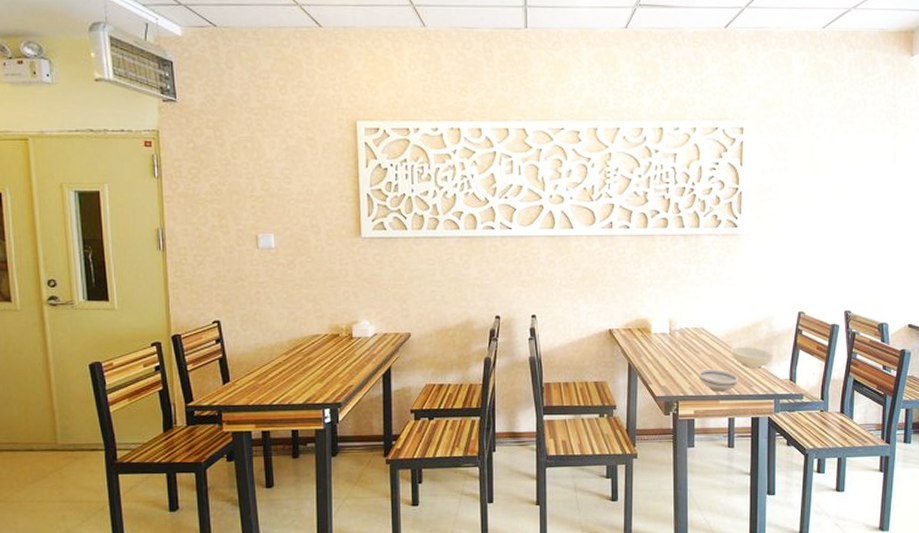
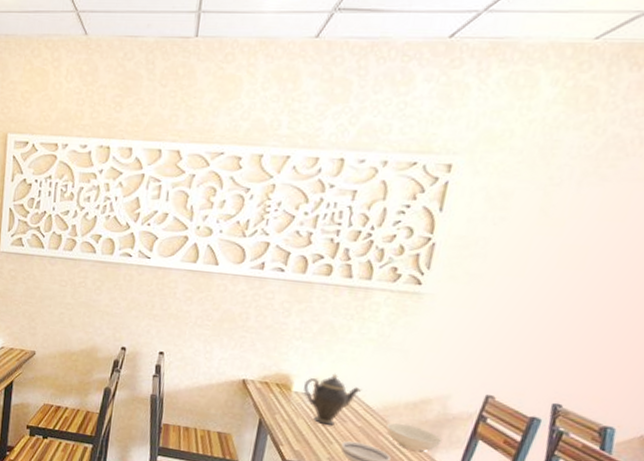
teapot: none [661,311,707,358] -> present [304,373,362,426]

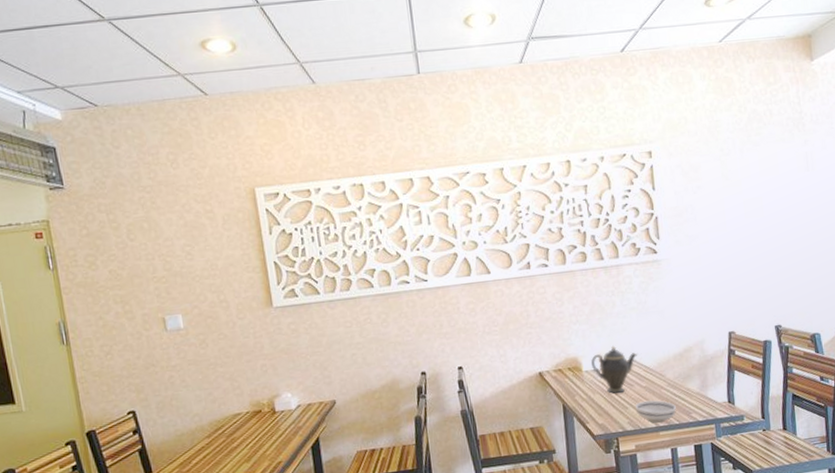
bowl: present [387,423,443,452] -> none [665,373,710,396]

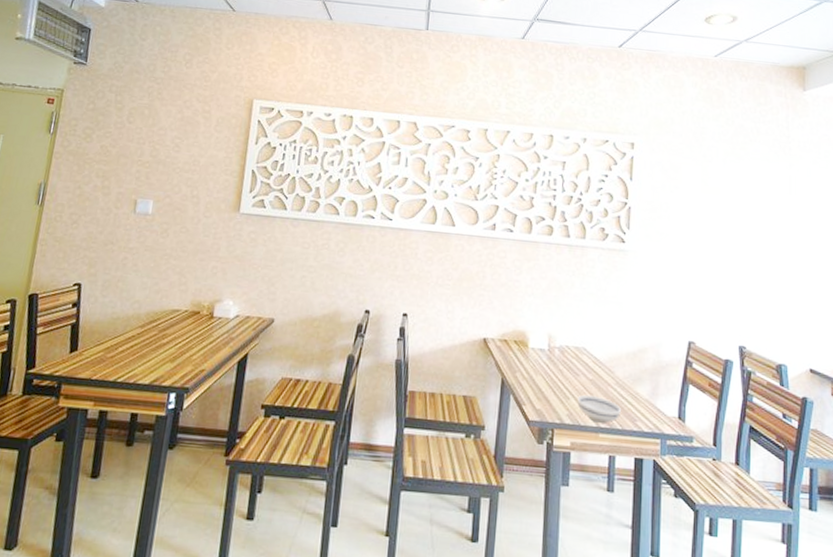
teapot: present [591,345,638,394] -> none [539,327,590,380]

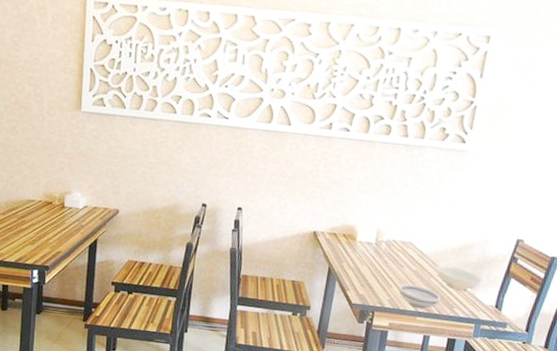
bowl: none [614,373,661,401] -> present [437,266,483,291]

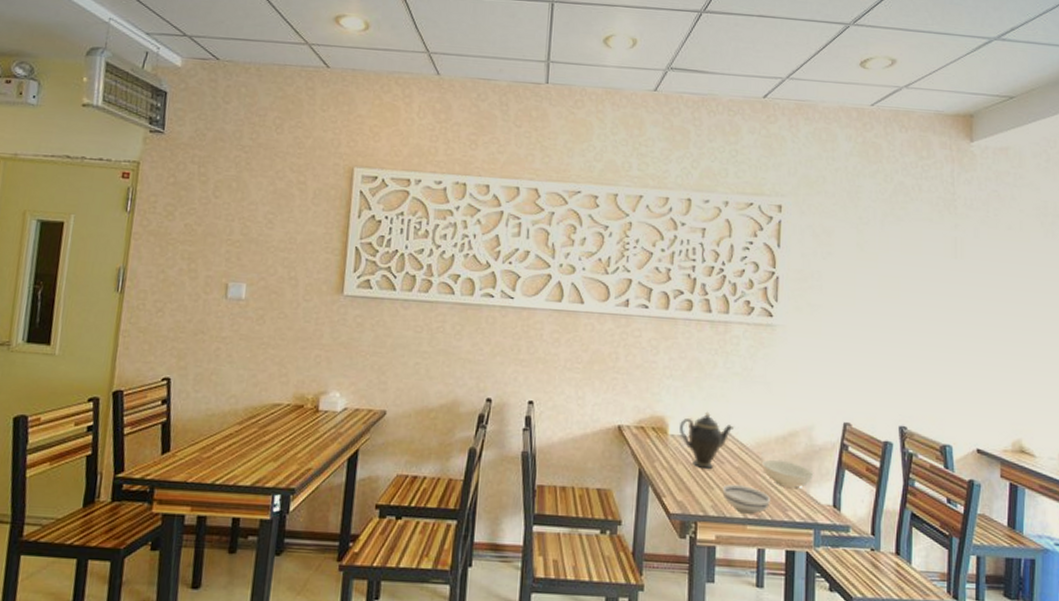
teapot: none [367,223,417,271] -> present [680,411,735,469]

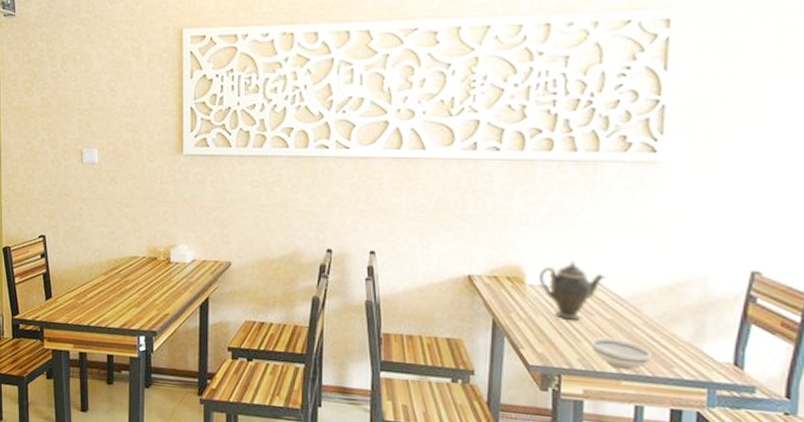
bowl: present [762,459,814,489] -> none [641,311,709,344]

